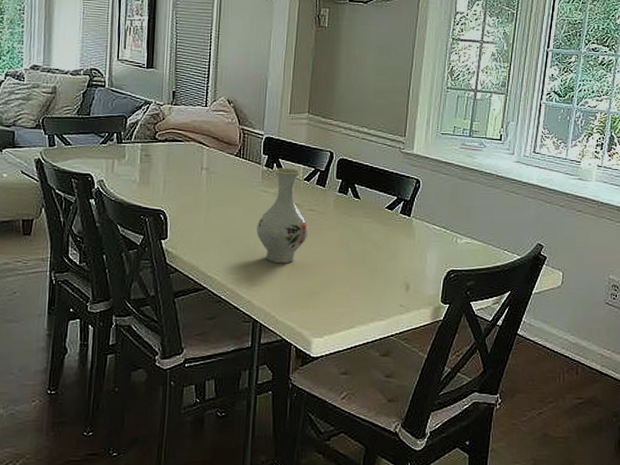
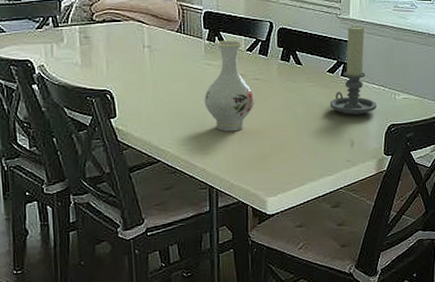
candle holder: none [387,160,437,257] -> present [330,24,377,116]

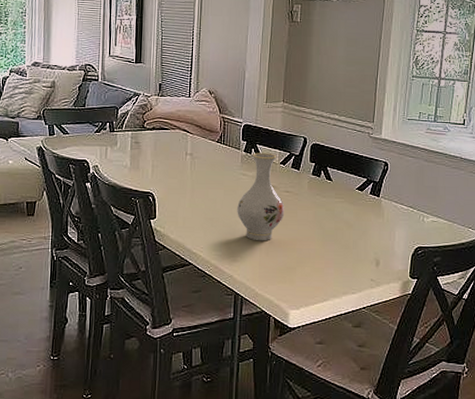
candle holder: present [330,24,377,116] -> none [358,144,405,235]

